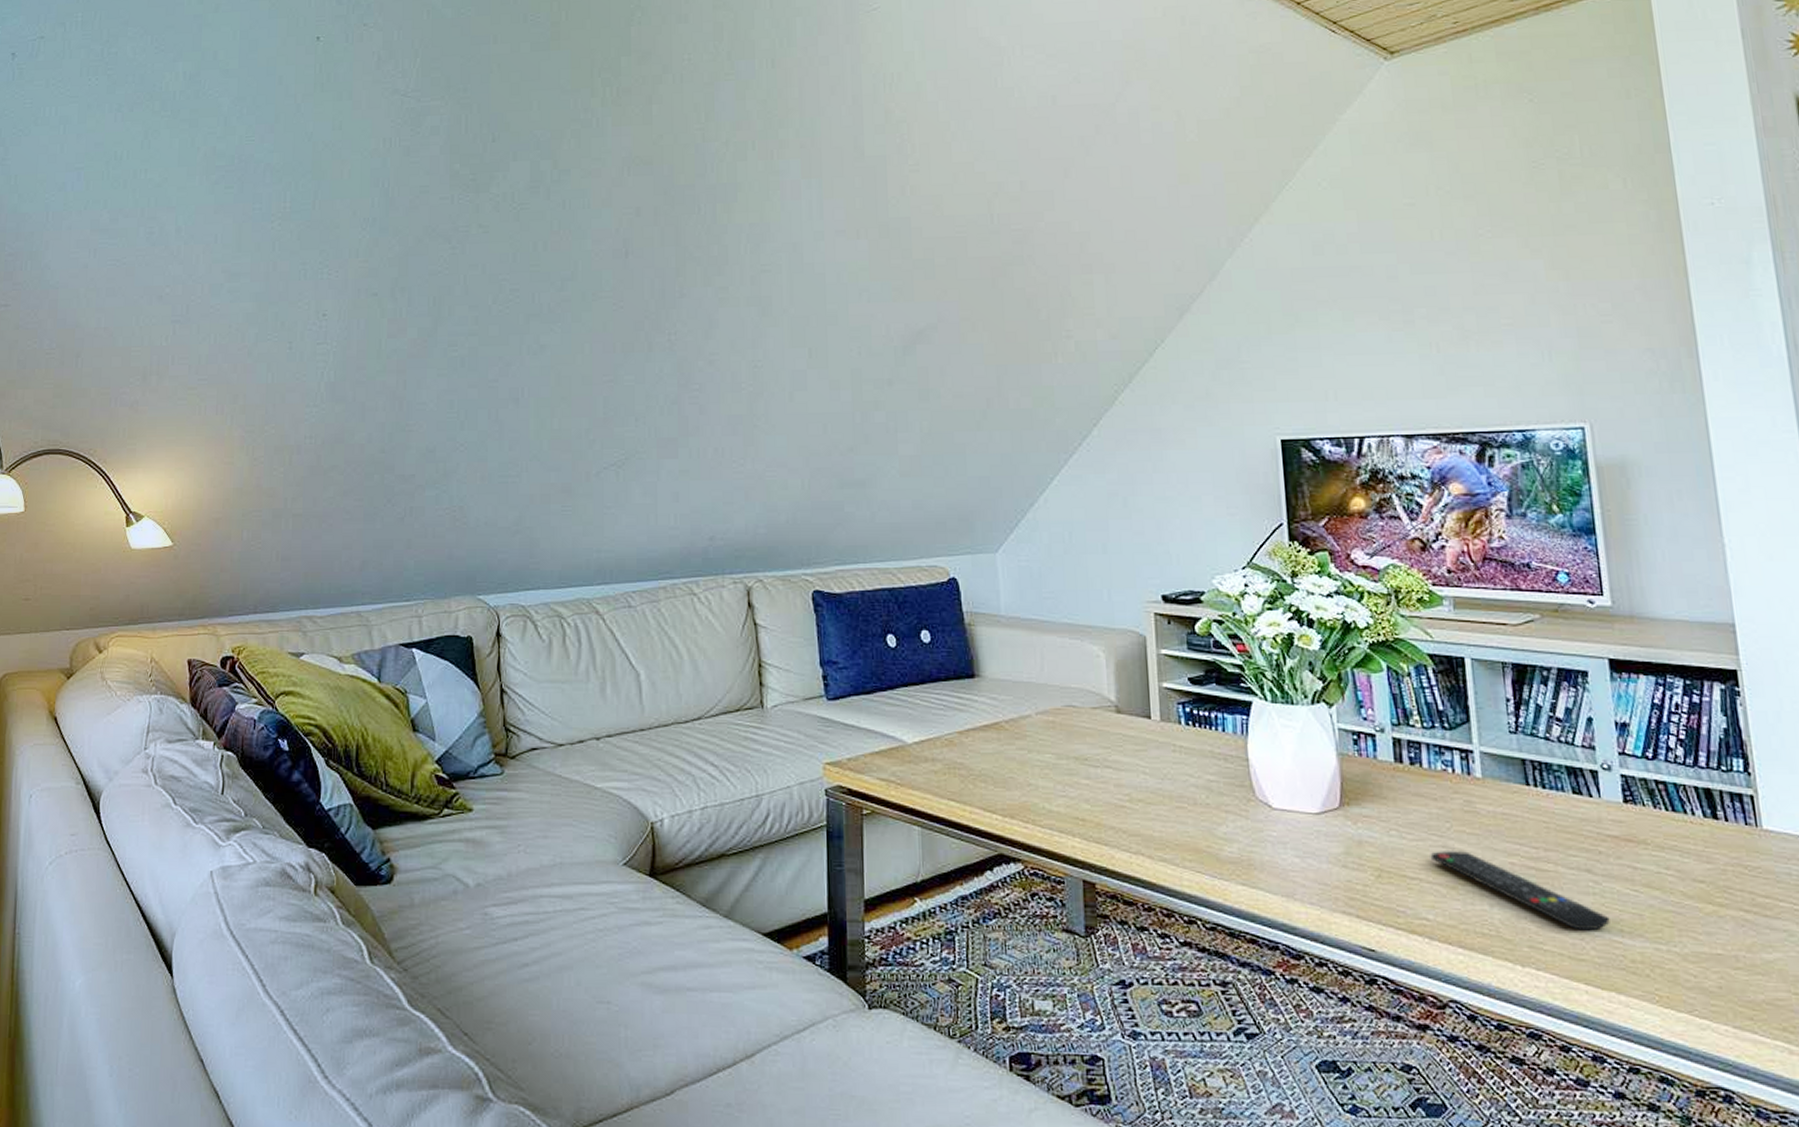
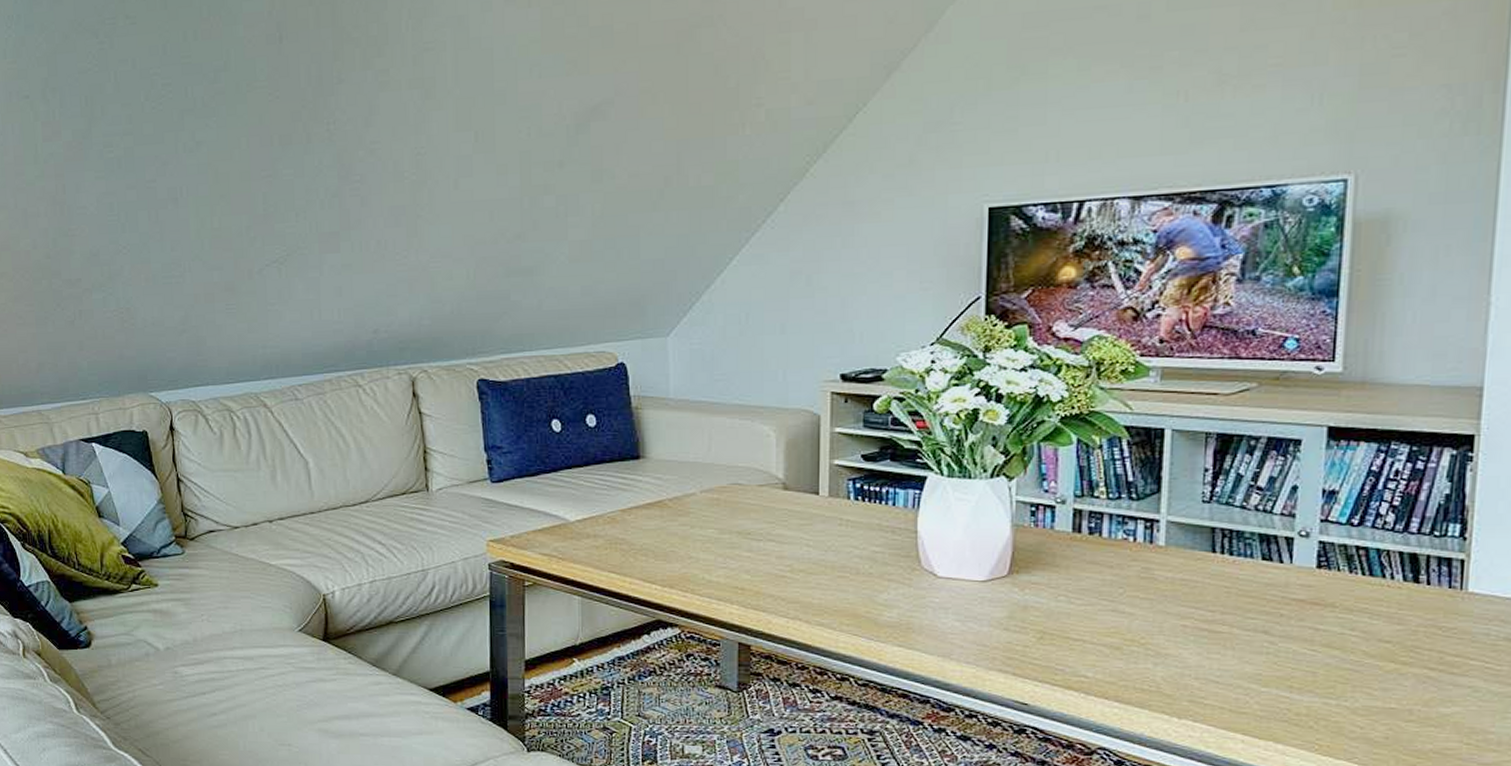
remote control: present [1430,849,1610,931] -> none [1097,613,1280,687]

